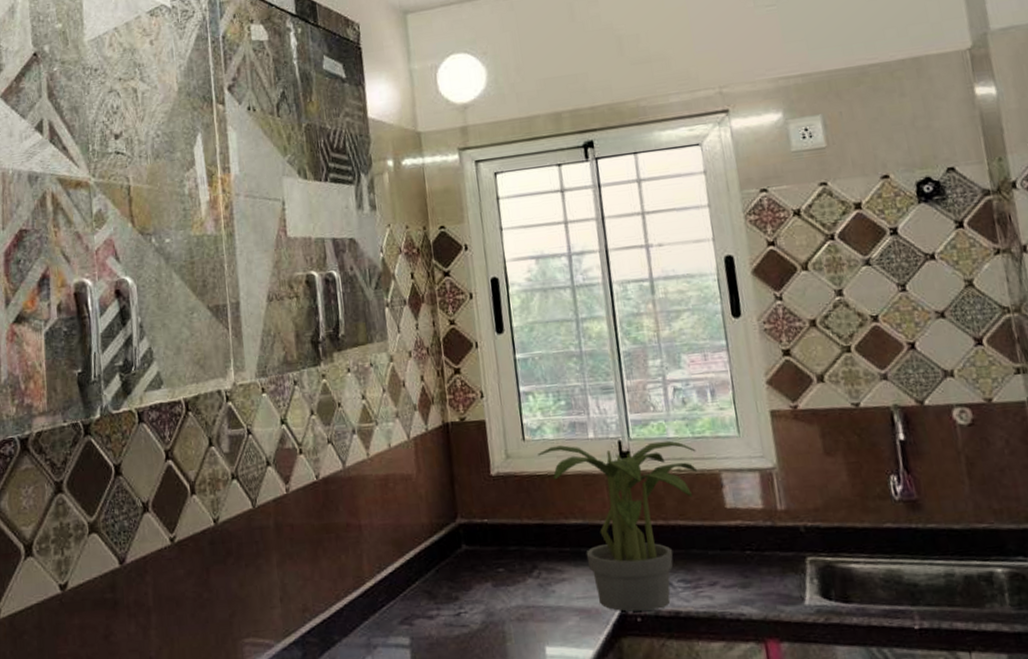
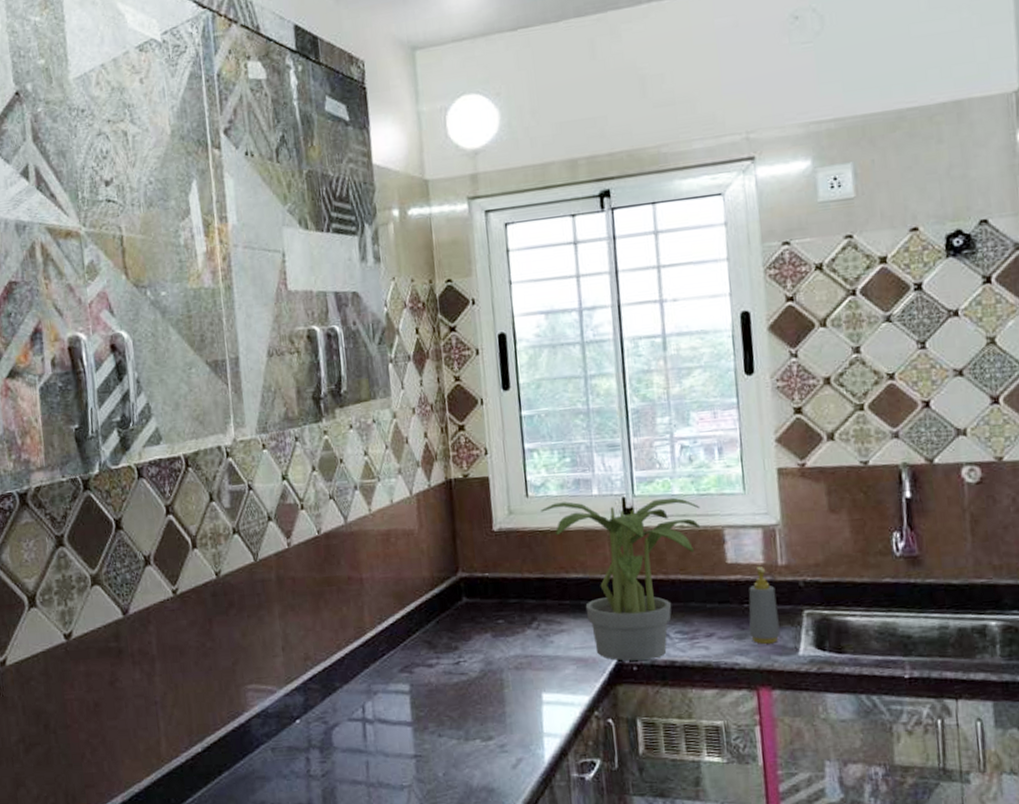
soap bottle: none [749,510,785,593] -> present [748,565,780,644]

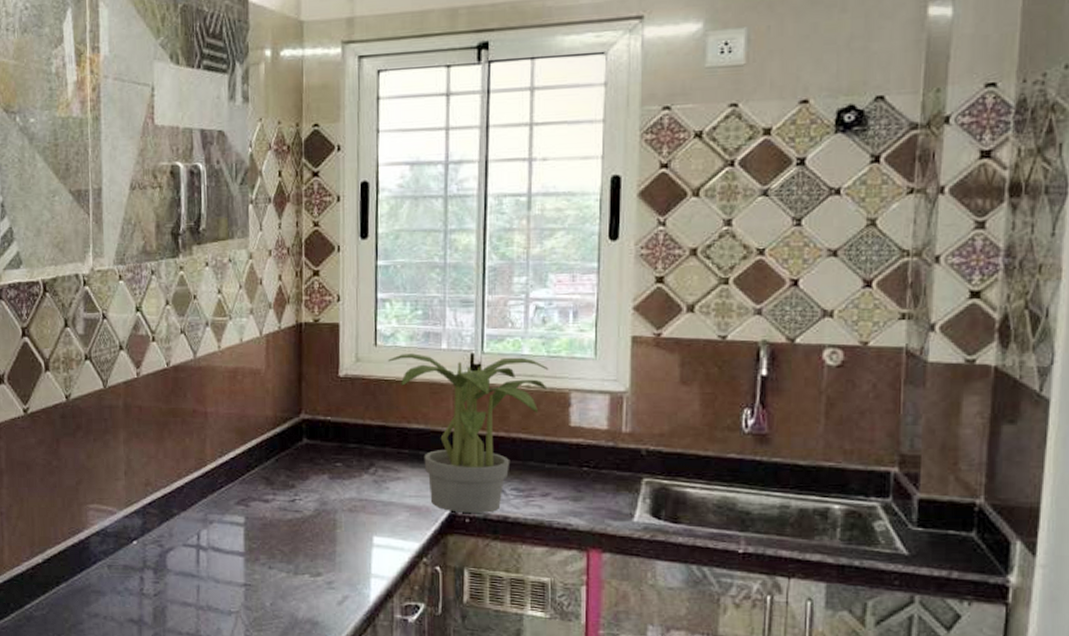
soap bottle: present [748,565,780,644] -> none [585,431,617,508]

